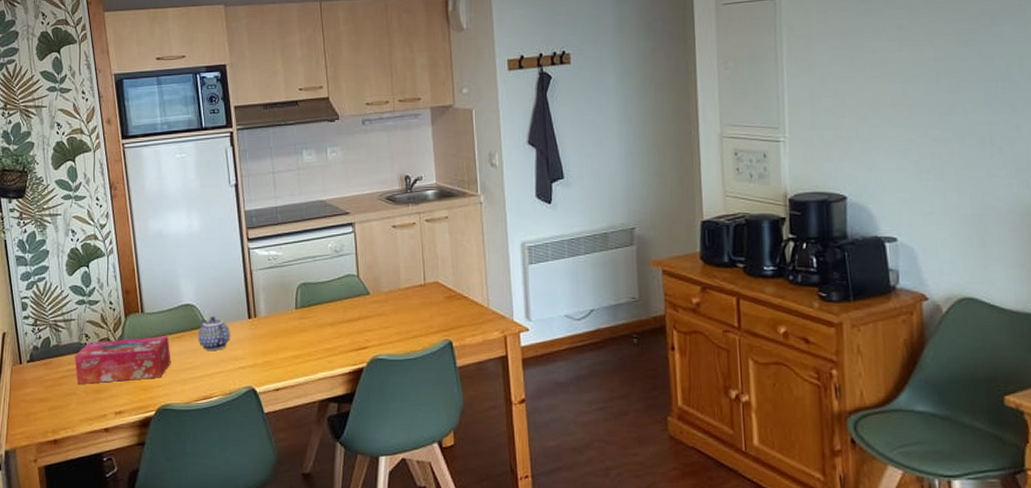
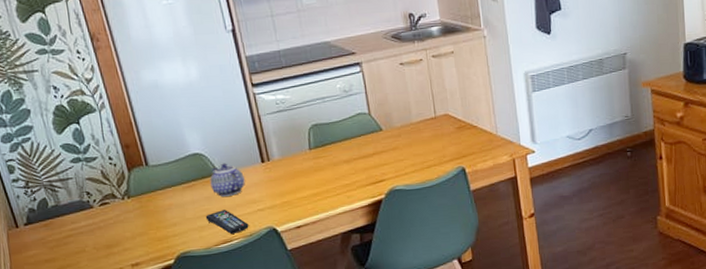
tissue box: present [75,336,171,384] -> none [78,186,185,241]
remote control: none [189,364,229,390] -> present [205,210,249,234]

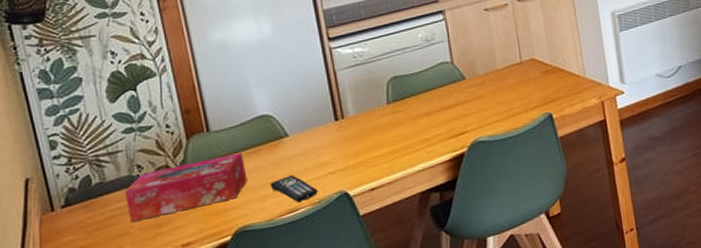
tissue box: none [78,186,185,241] -> present [125,152,248,222]
teapot: present [210,163,245,197] -> none [277,123,316,161]

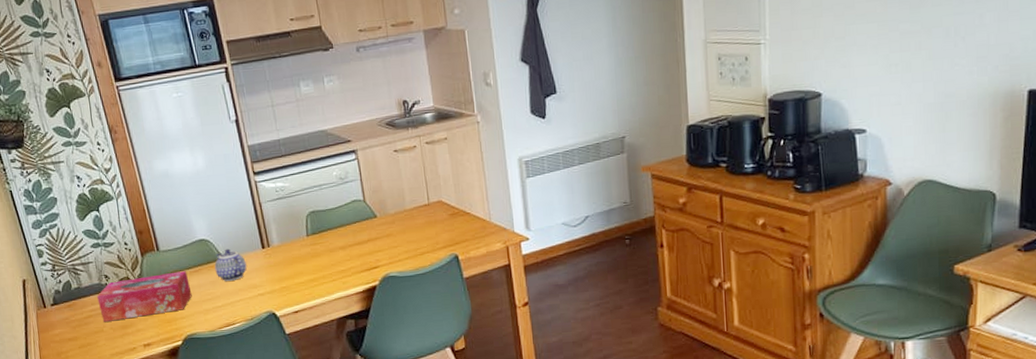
remote control: present [270,175,318,202] -> none [210,294,250,317]
teapot: none [277,123,316,161] -> present [214,248,247,281]

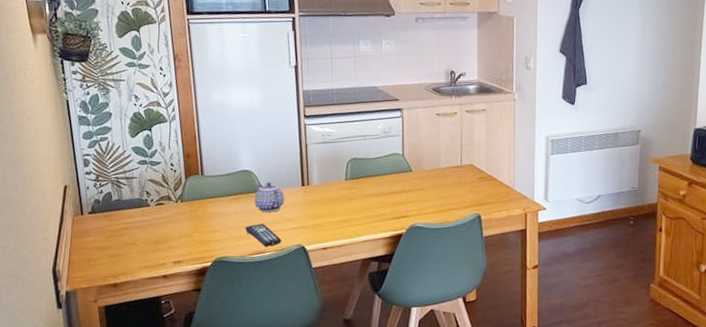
tissue box: present [97,271,192,322] -> none [135,197,228,236]
remote control: none [210,294,250,317] -> present [245,224,282,246]

